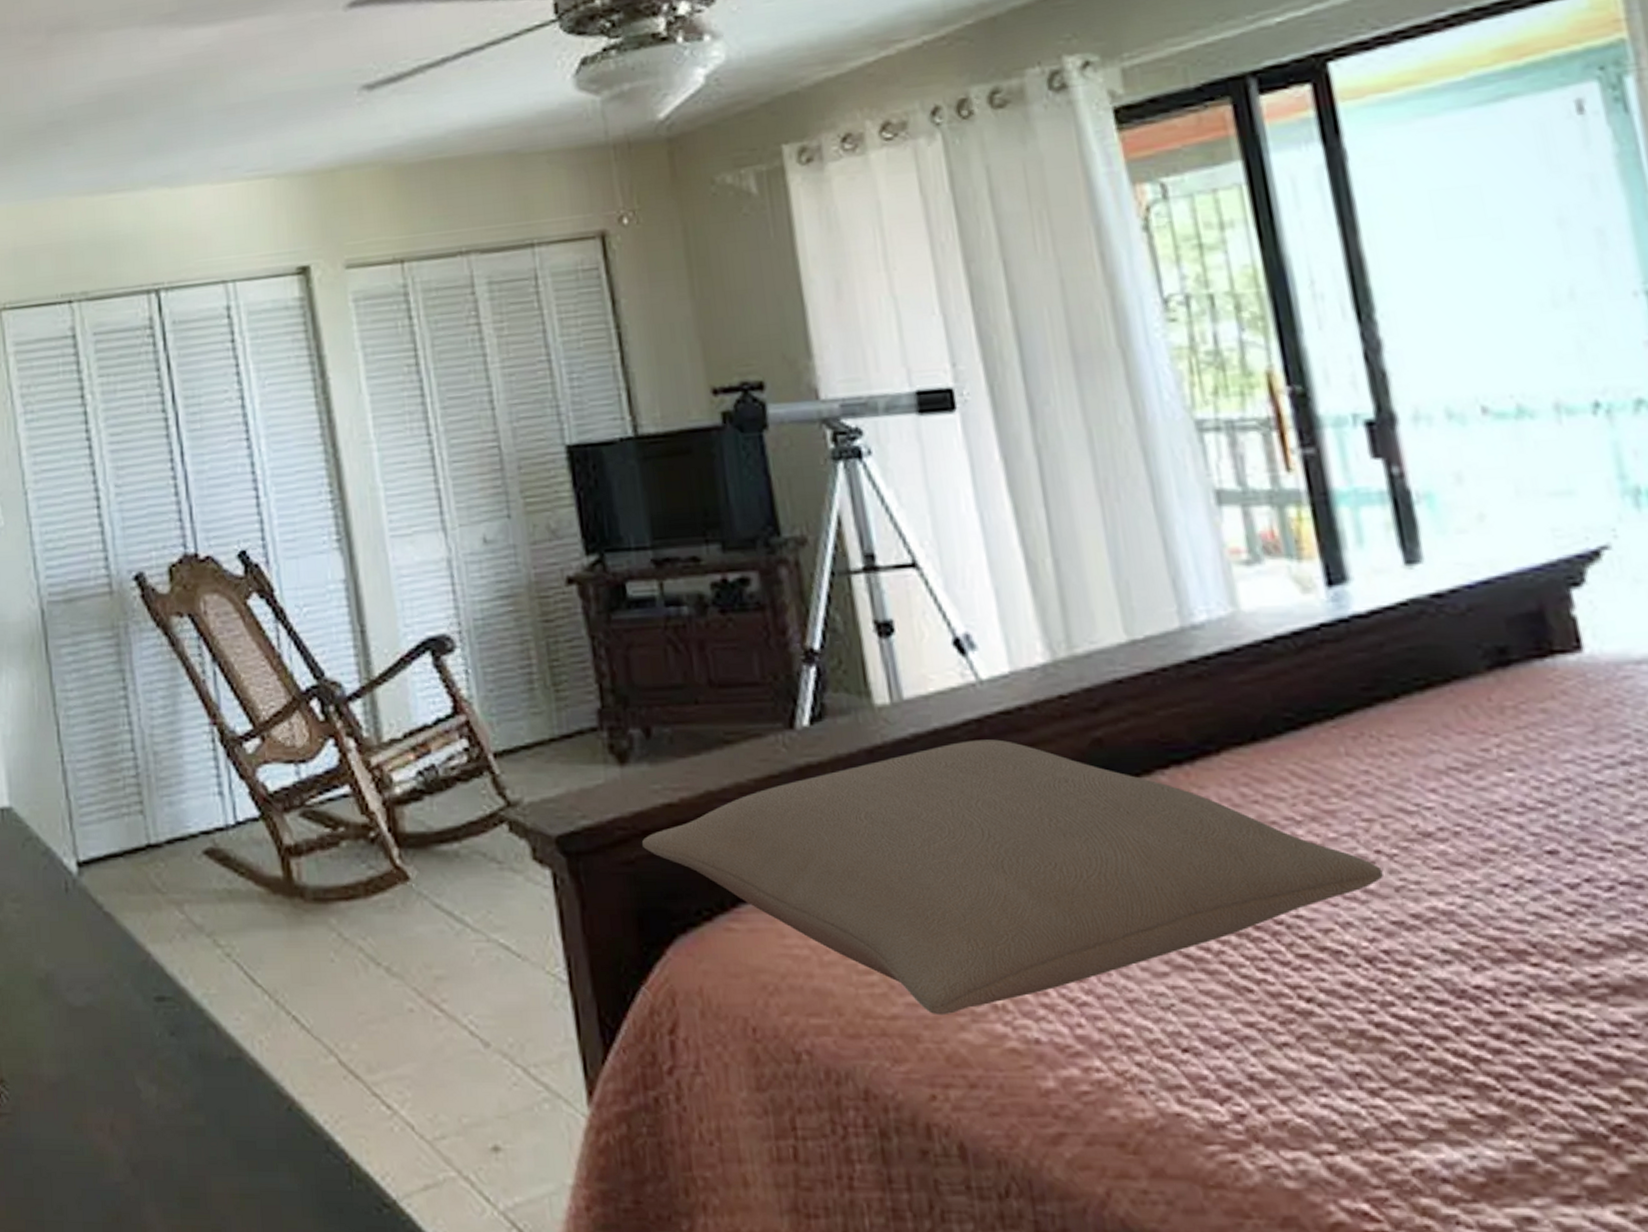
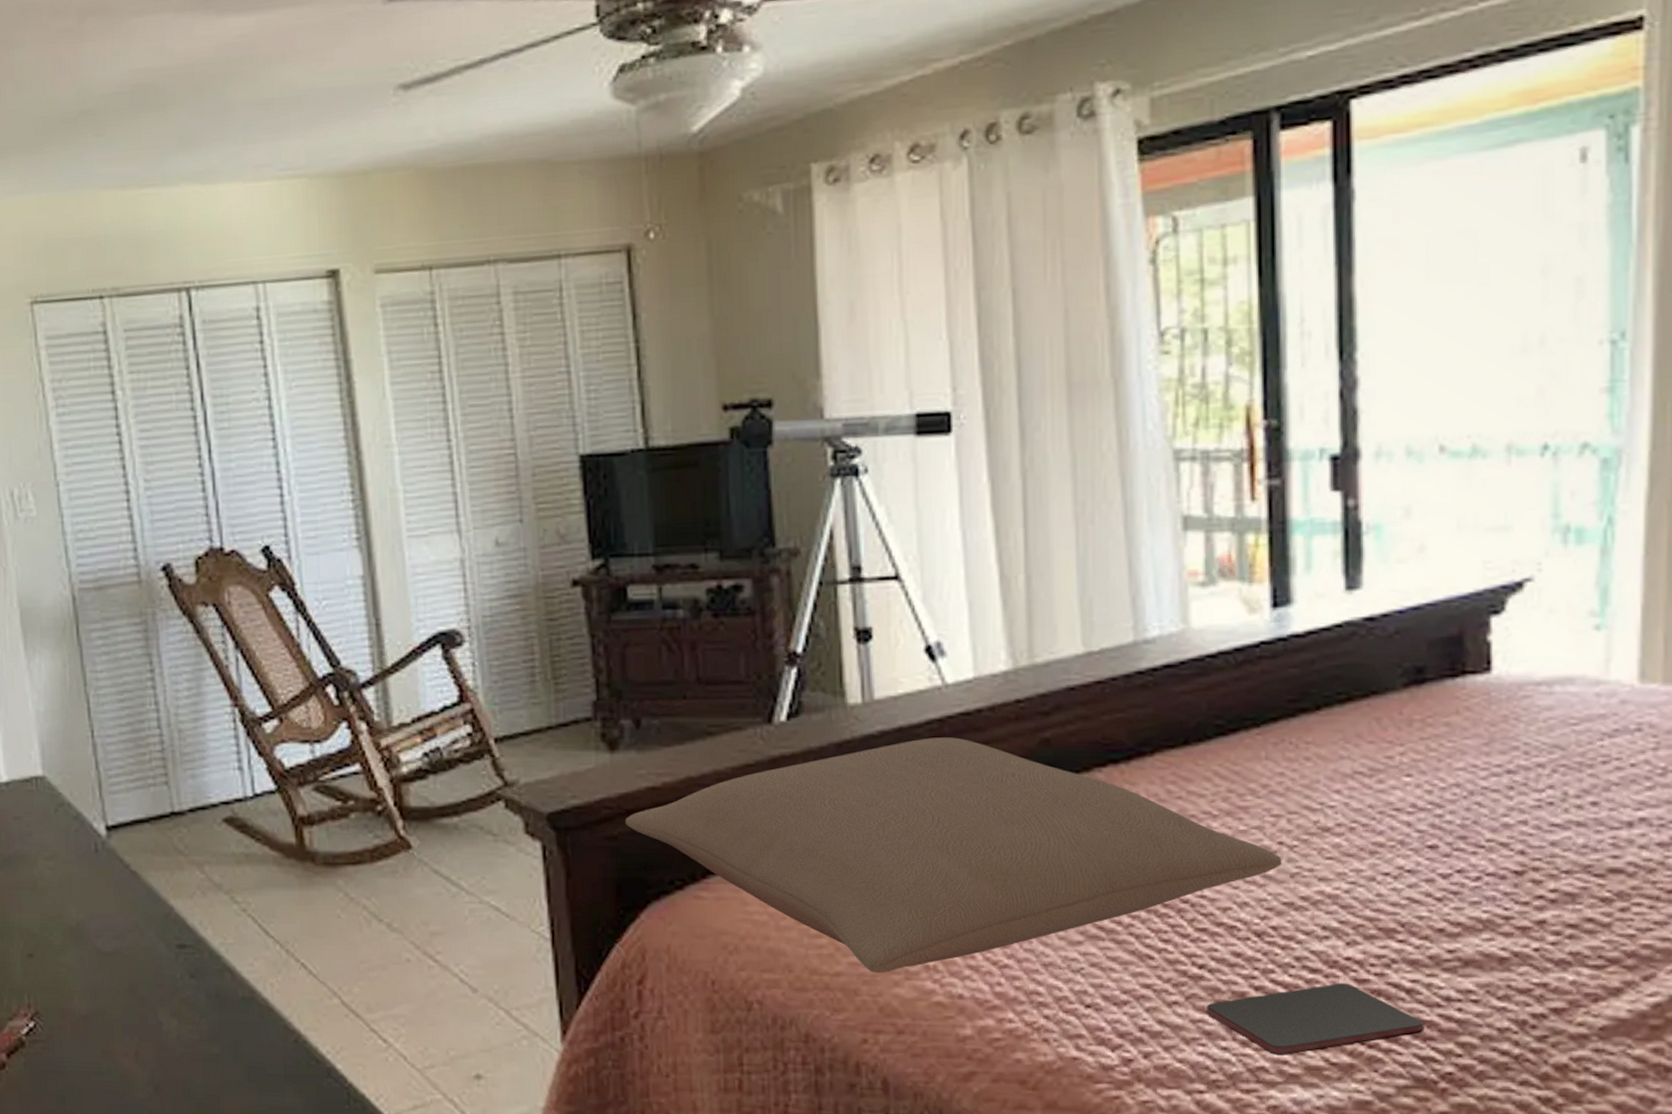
smartphone: none [1322,1017,1582,1106] -> present [1206,983,1425,1055]

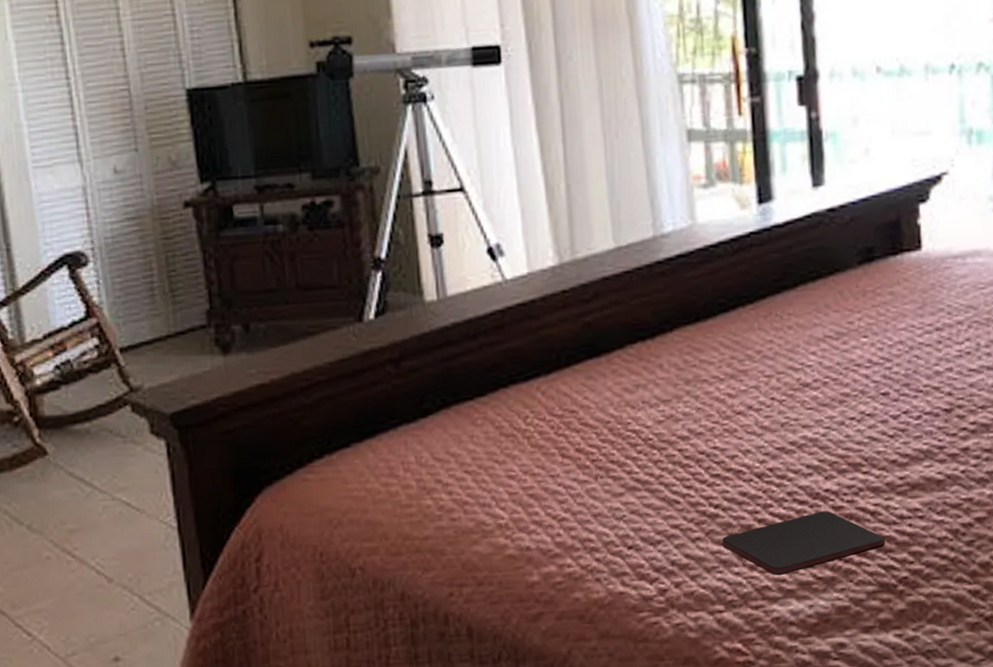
pillow: present [626,737,1282,974] -> none [240,325,774,535]

